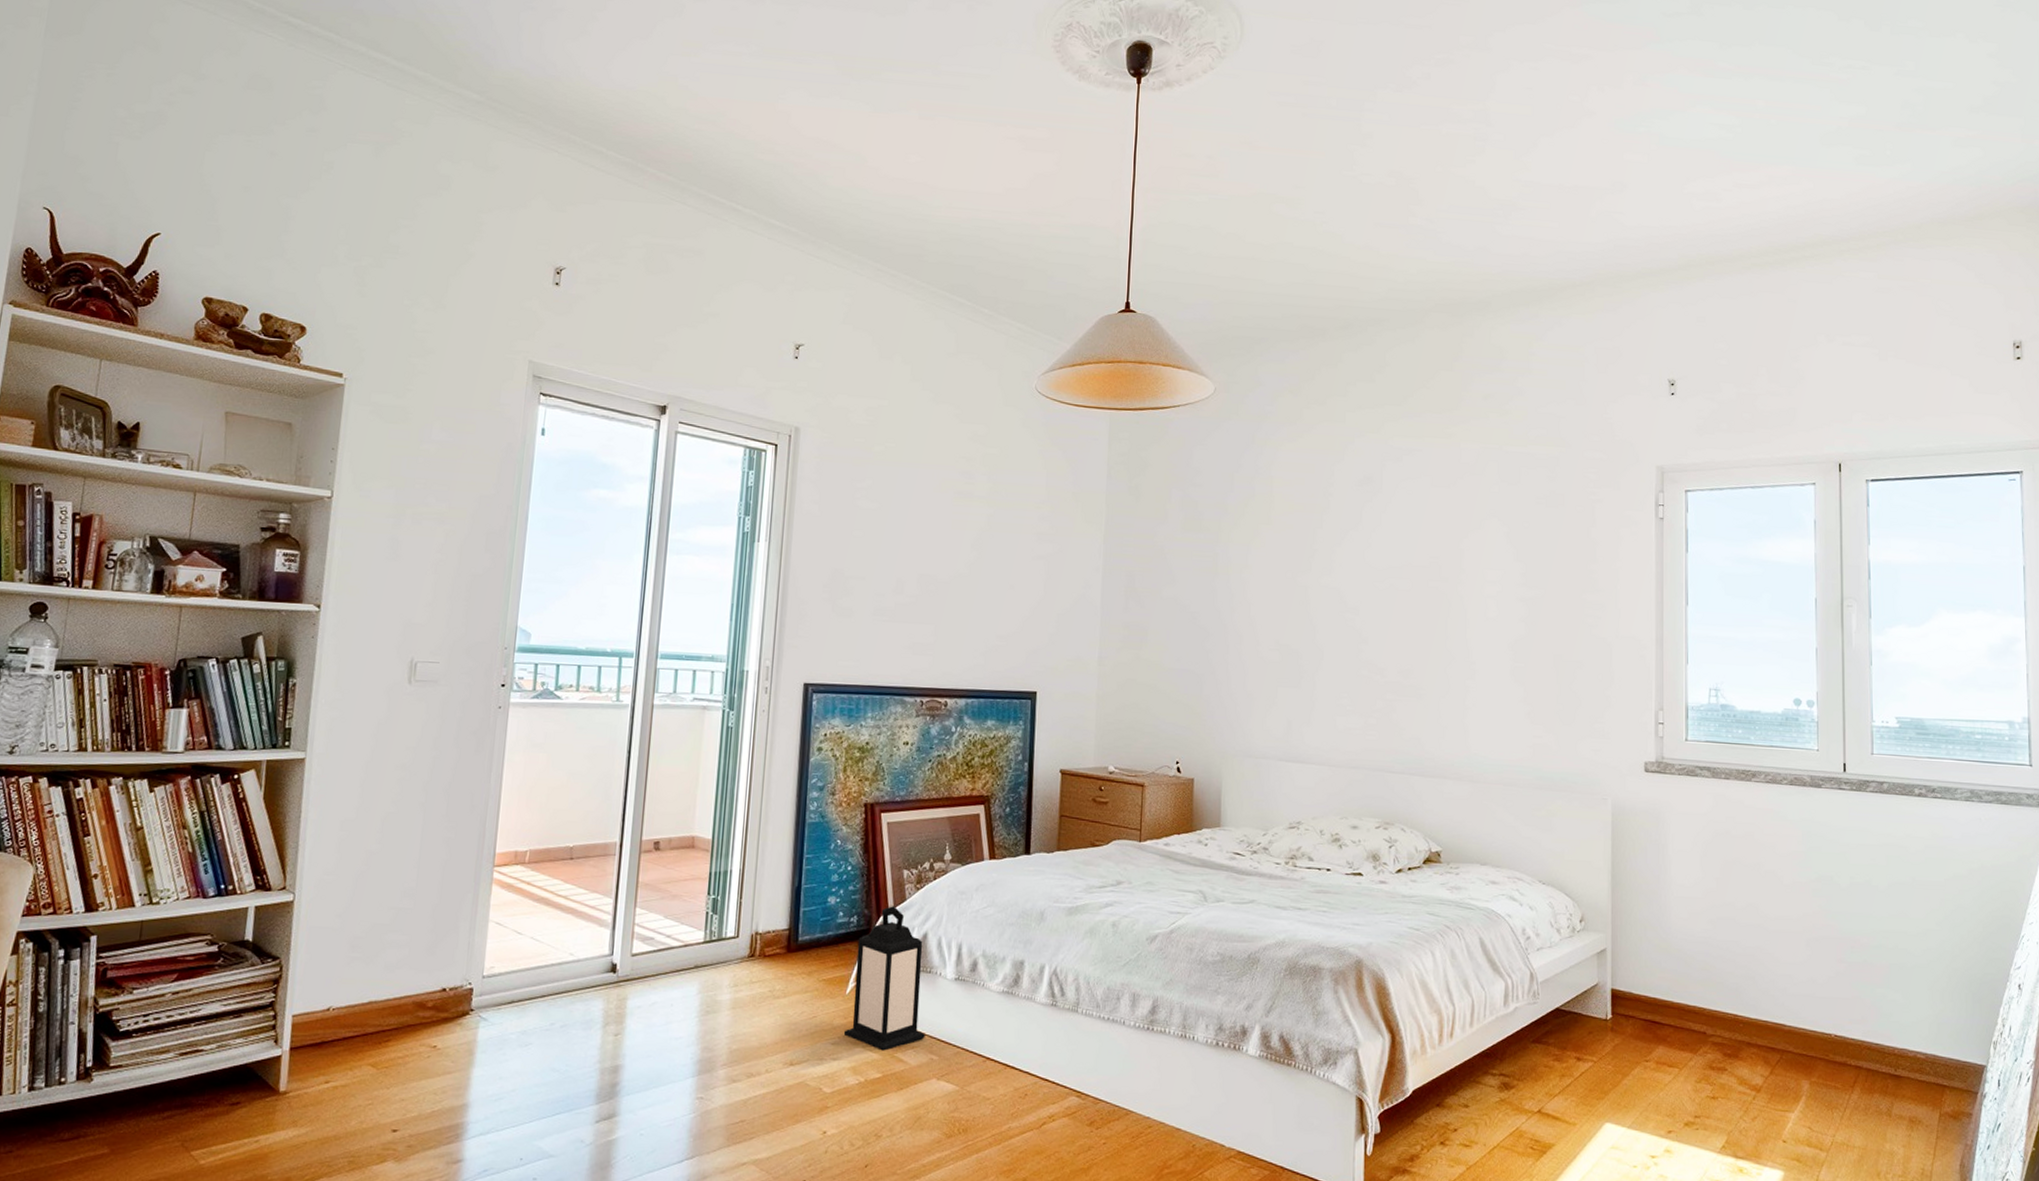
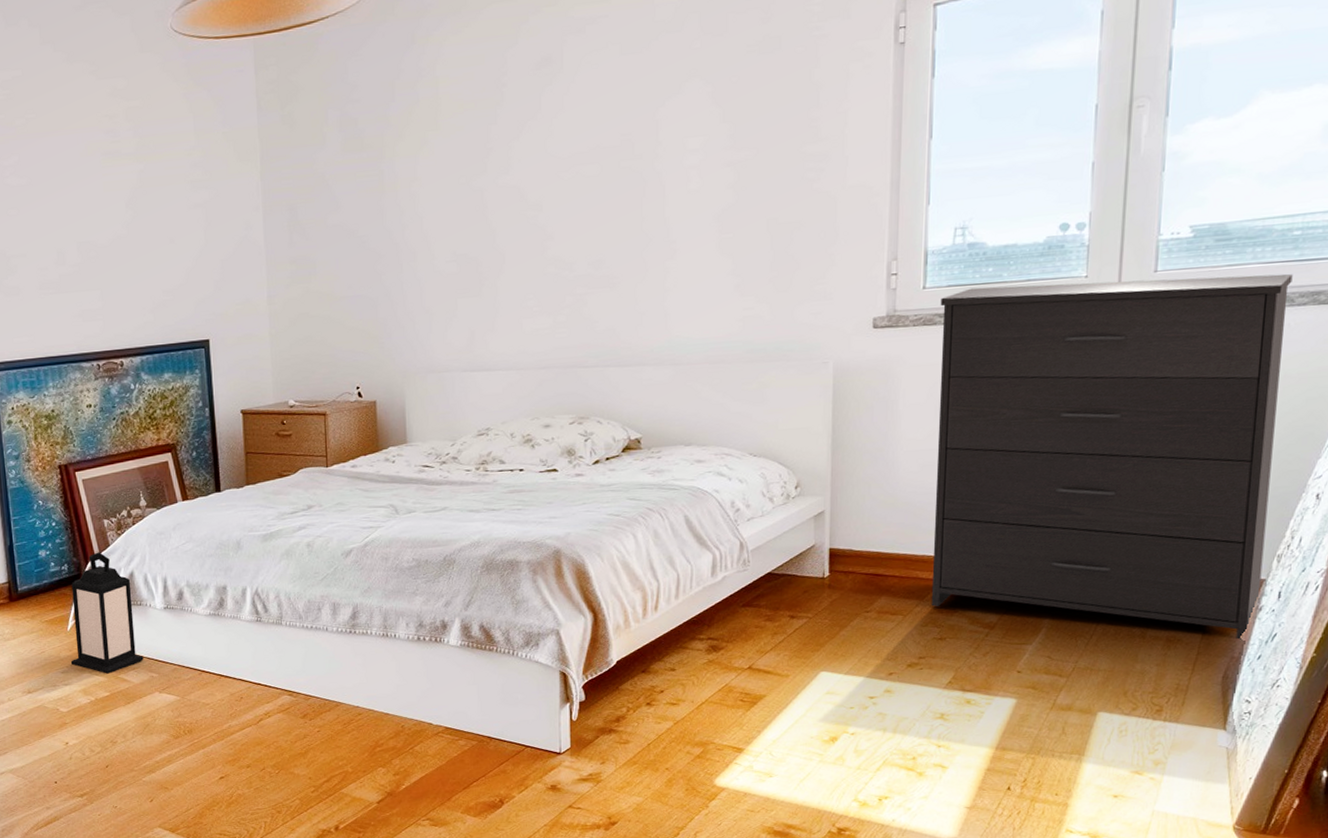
dresser: none [1700,746,1983,1126] -> present [931,273,1293,640]

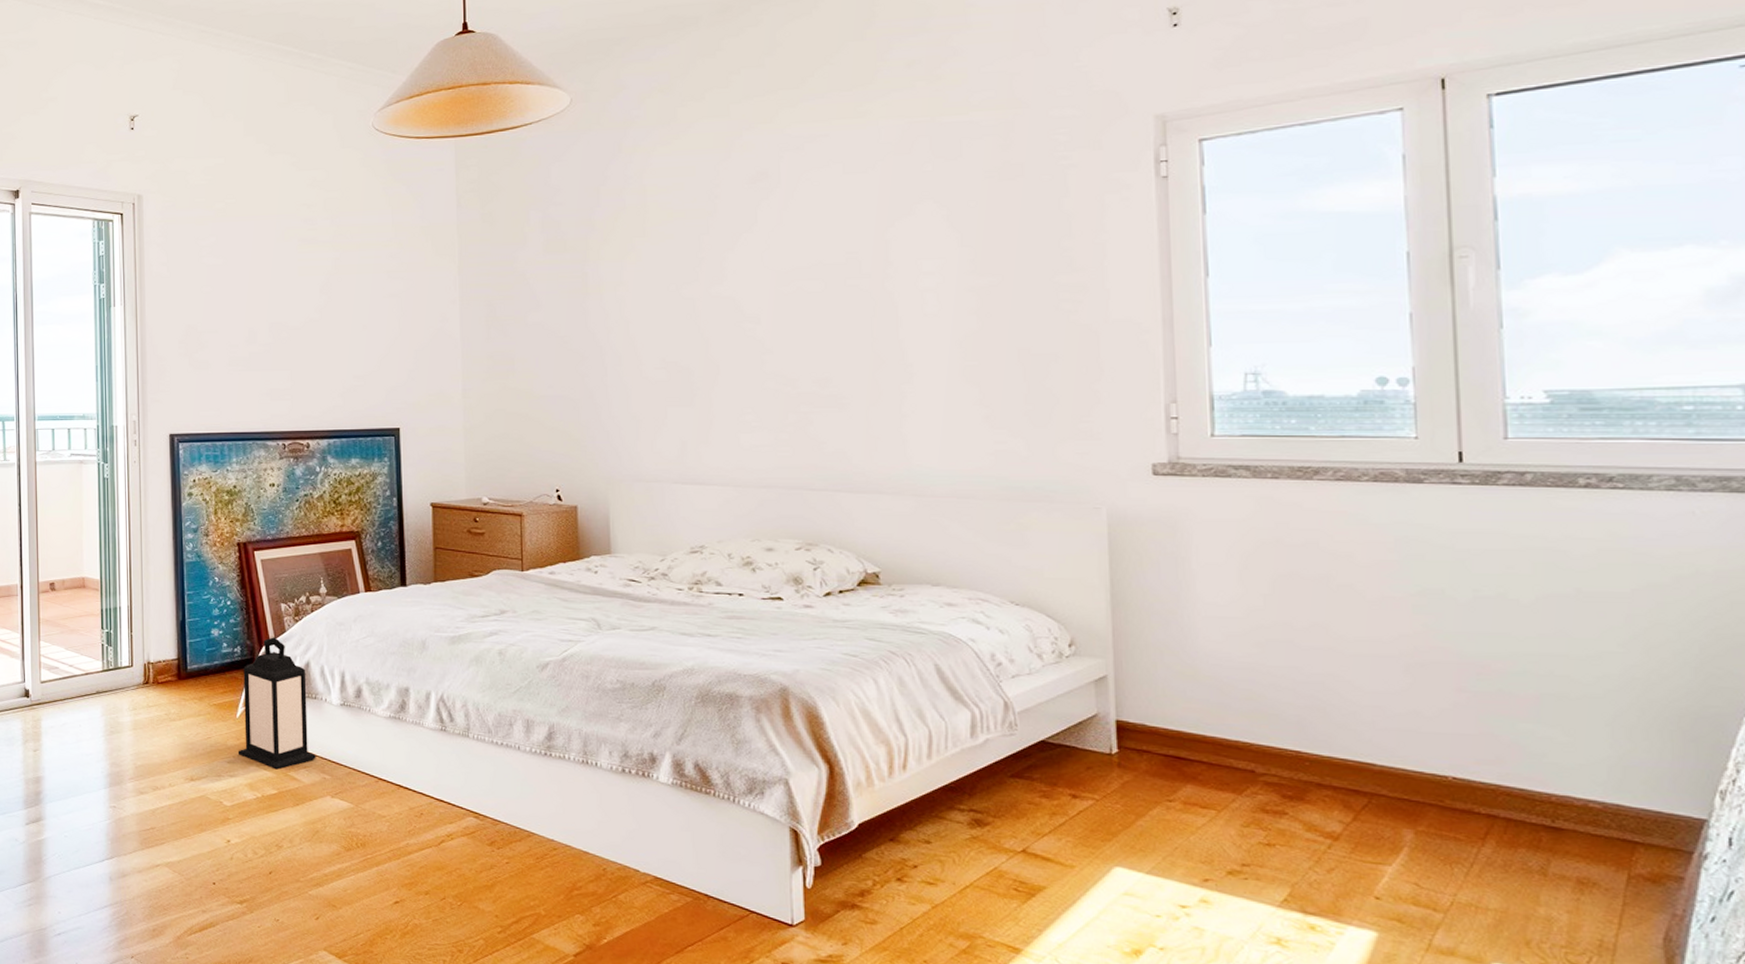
dresser: present [931,273,1293,640] -> none [1234,440,1702,893]

